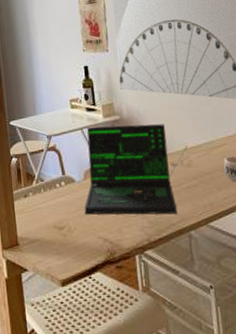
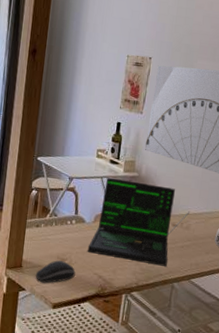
computer mouse: none [34,229,78,259] -> present [35,260,76,283]

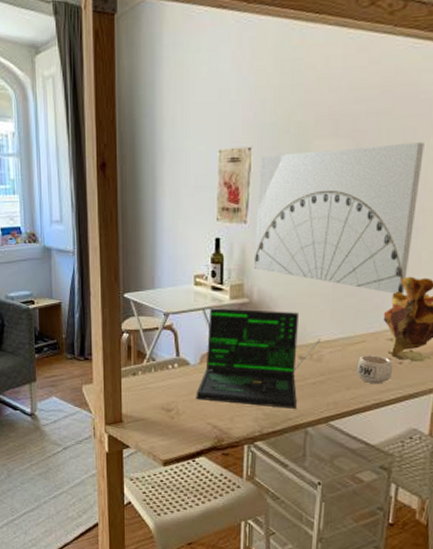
computer mouse: present [35,260,76,283] -> none [138,411,185,438]

